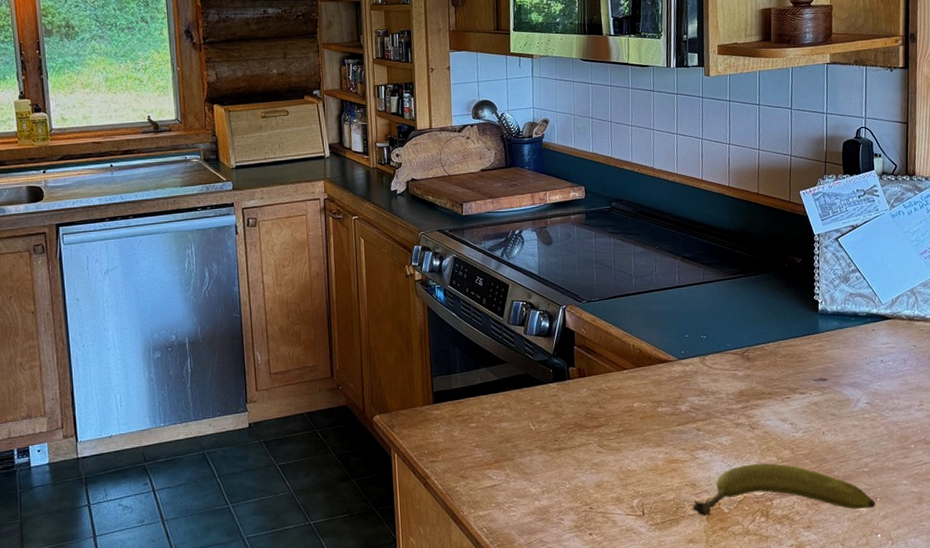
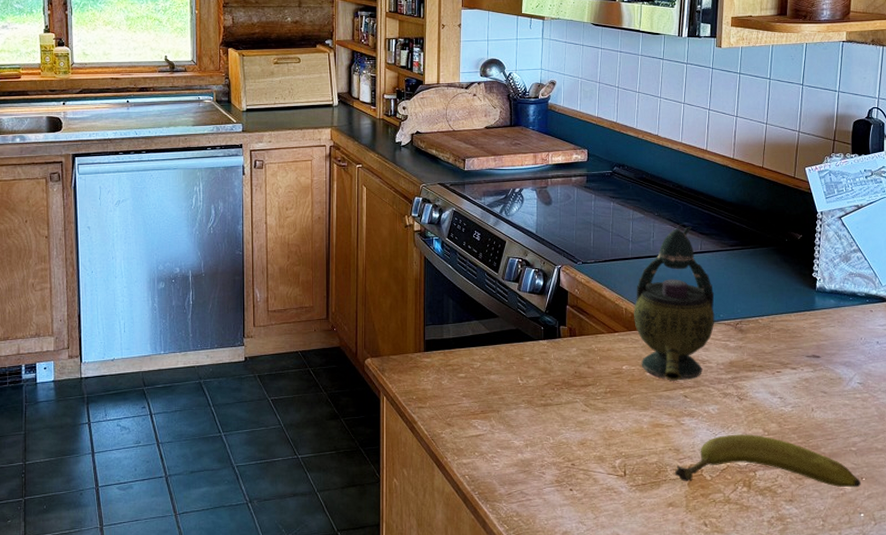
teapot: none [641,257,722,415] -> present [634,226,715,381]

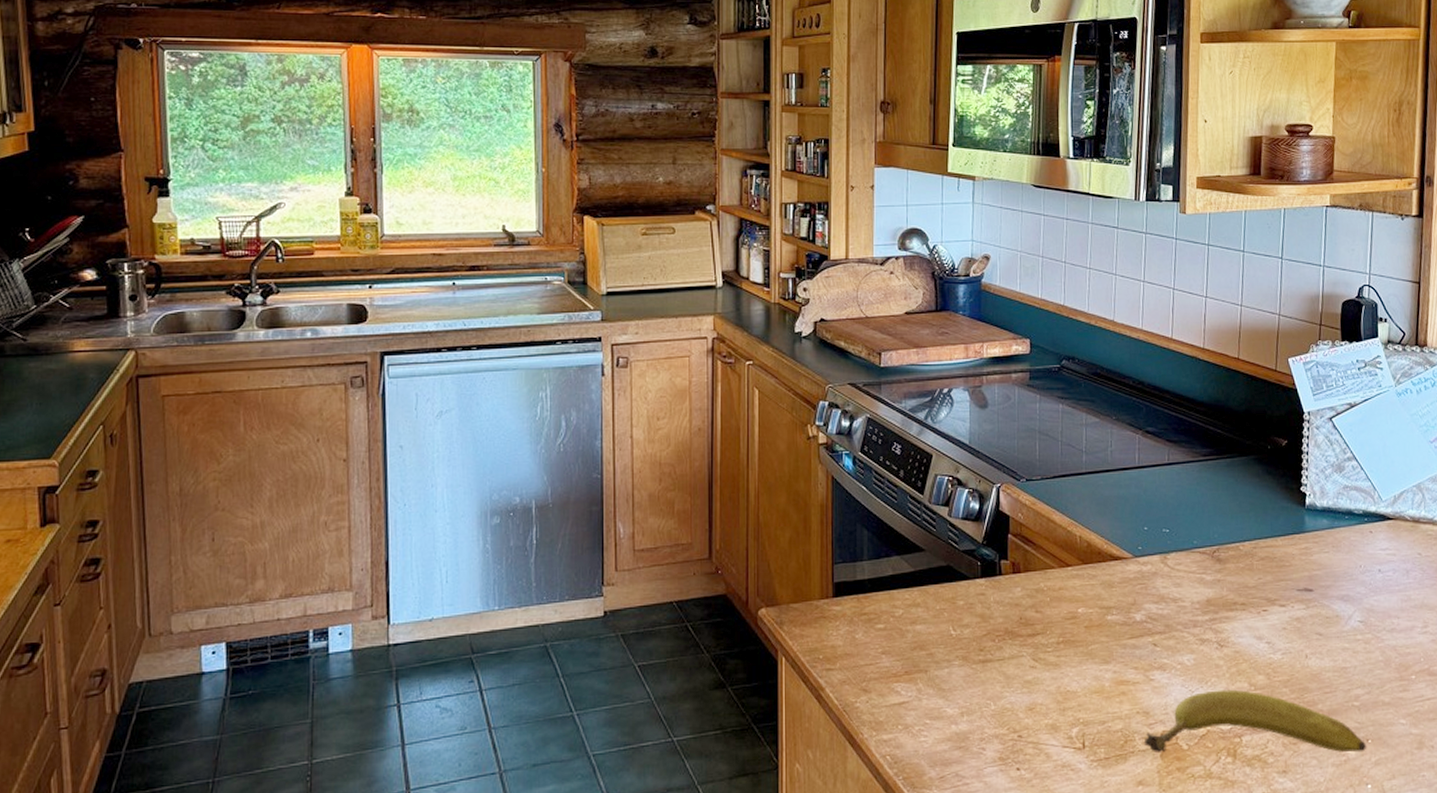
teapot: present [634,226,715,381] -> none [1090,432,1188,626]

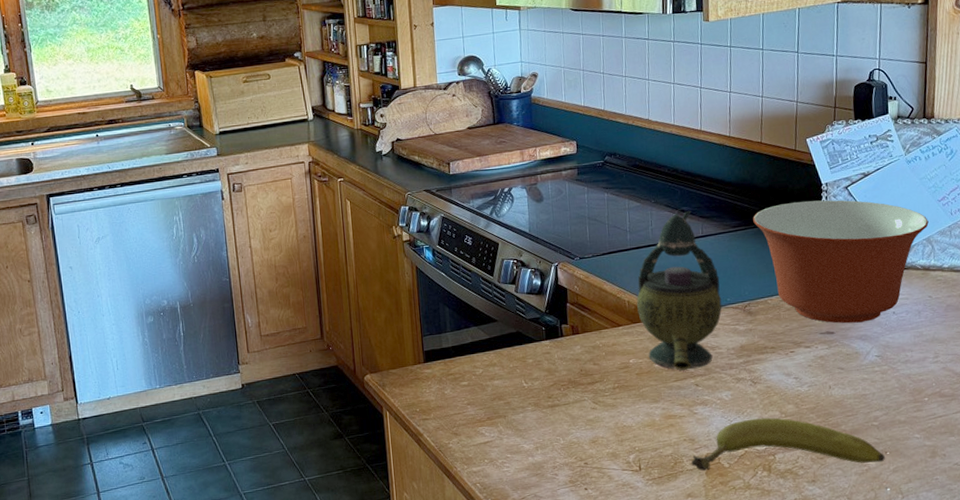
teapot: none [1090,432,1188,626] -> present [636,210,722,371]
mixing bowl: none [1226,431,1419,580] -> present [753,200,929,324]

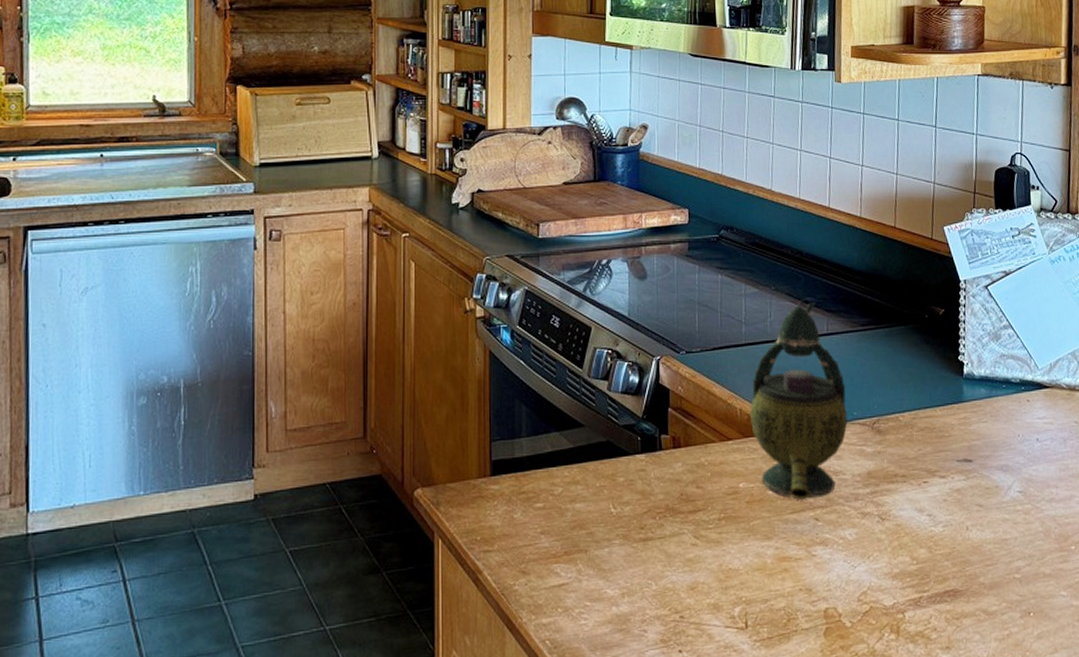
fruit: present [691,417,886,472] -> none [807,564,1029,632]
mixing bowl: present [753,200,929,324] -> none [884,300,1074,450]

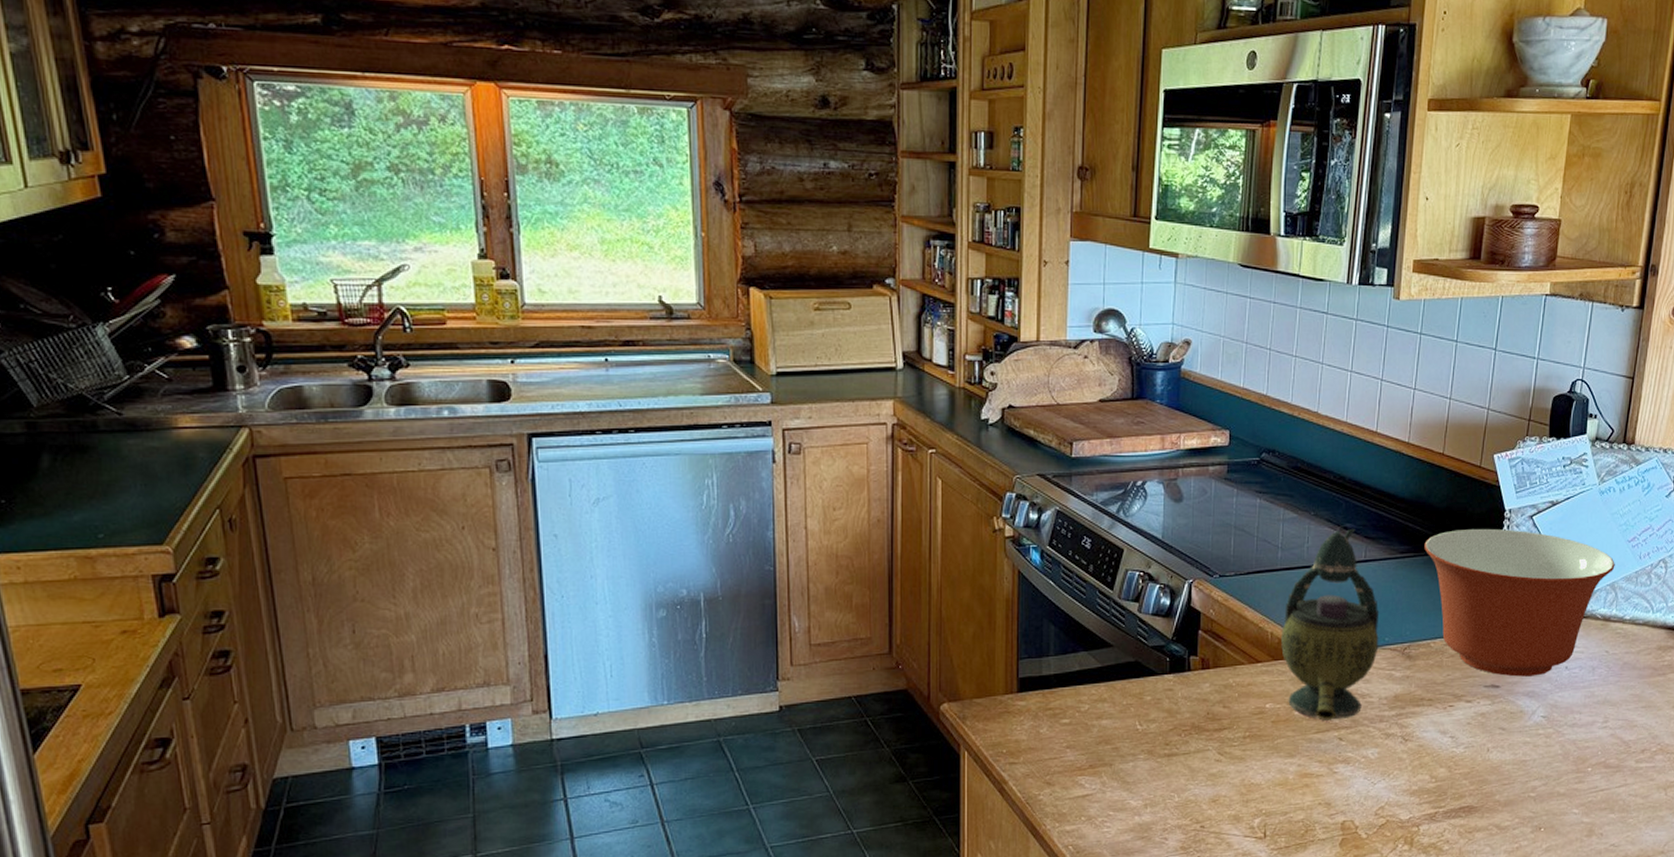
mixing bowl: none [884,300,1074,450] -> present [1424,529,1615,677]

